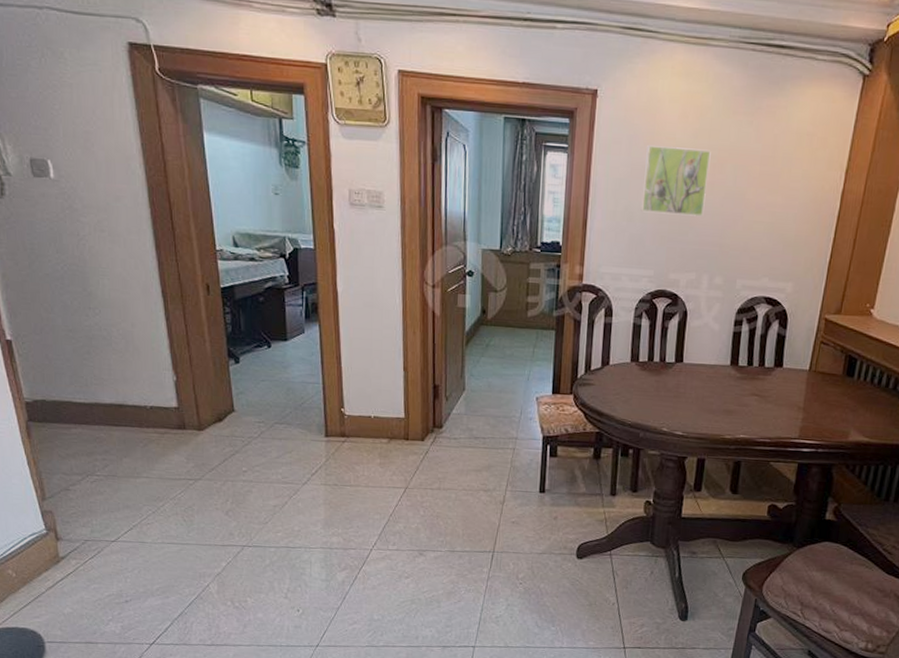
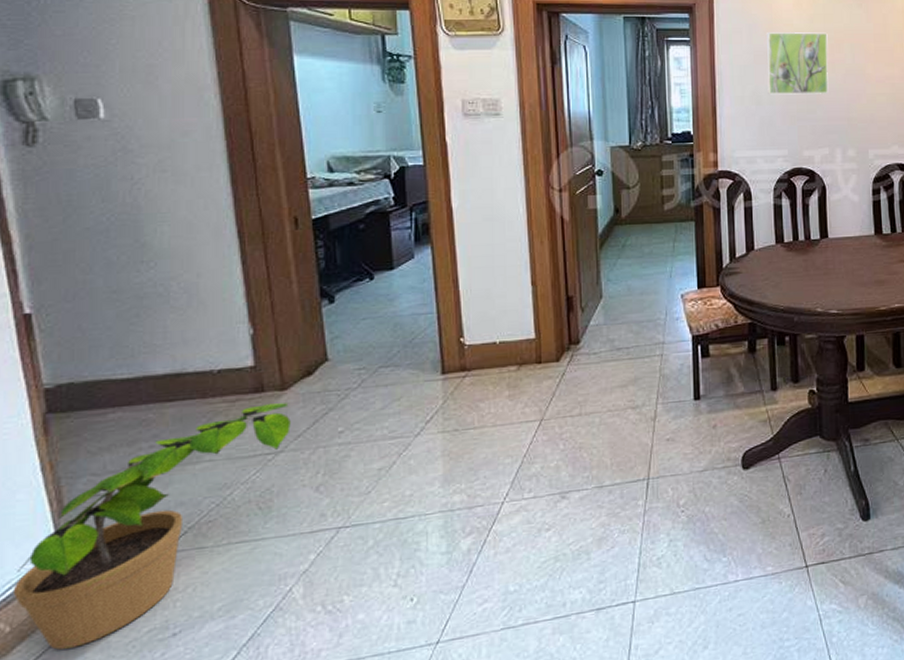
potted plant: none [15,439,206,597] -> present [12,403,291,650]

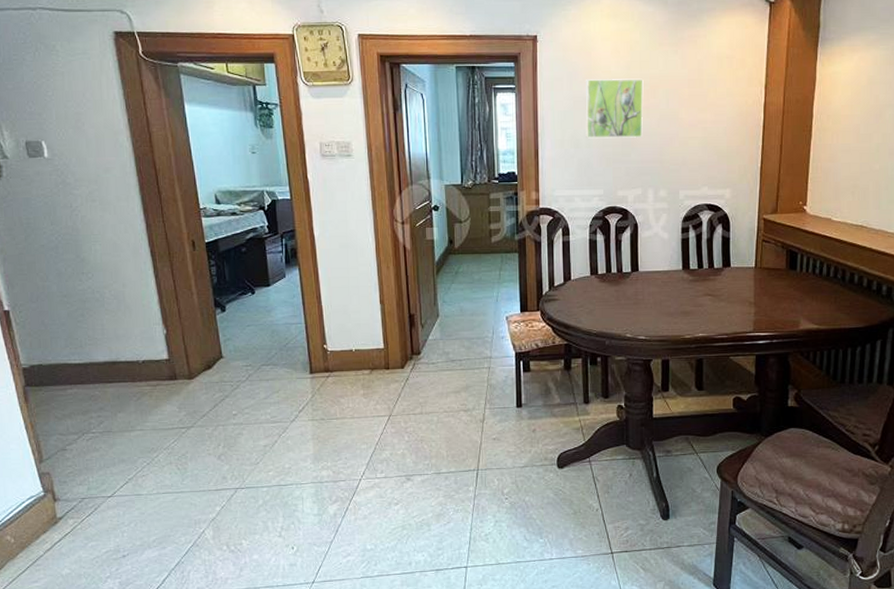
potted plant: present [12,403,291,650] -> none [13,389,198,558]

